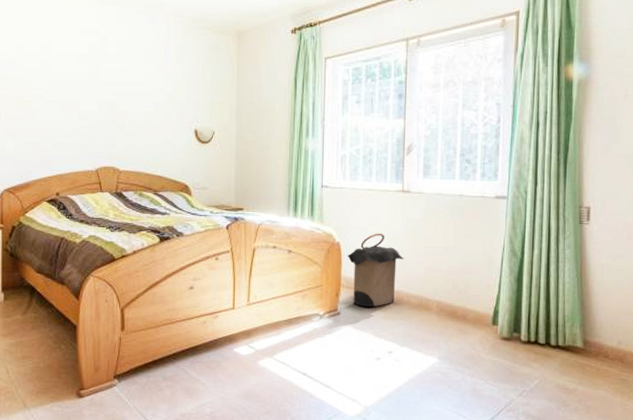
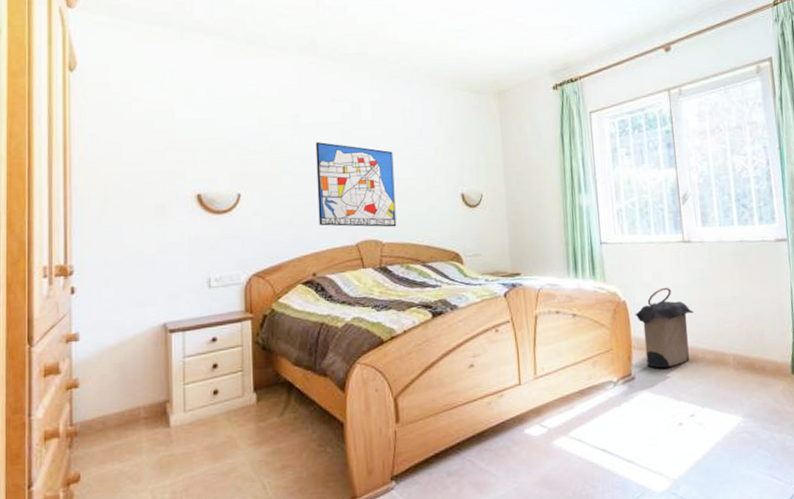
wall art: none [64,71,134,157] -> present [315,141,397,227]

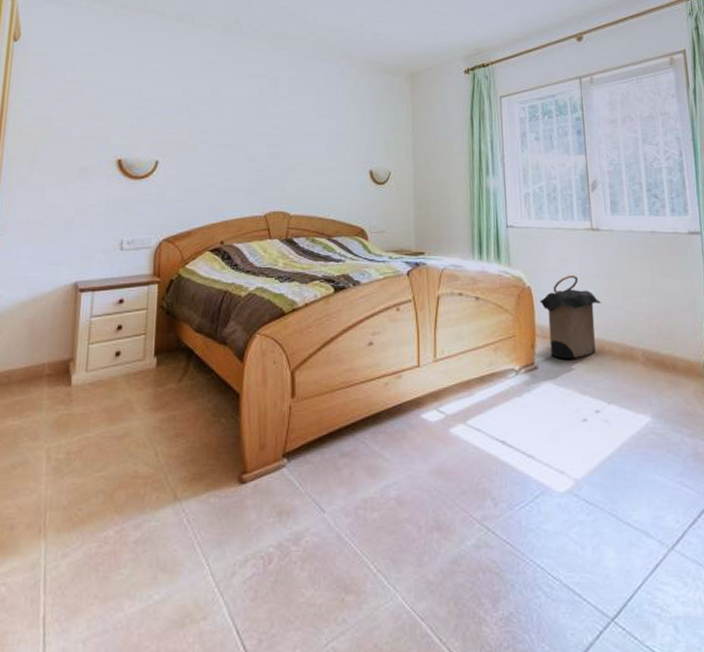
wall art: present [315,141,397,227] -> none [230,114,306,200]

